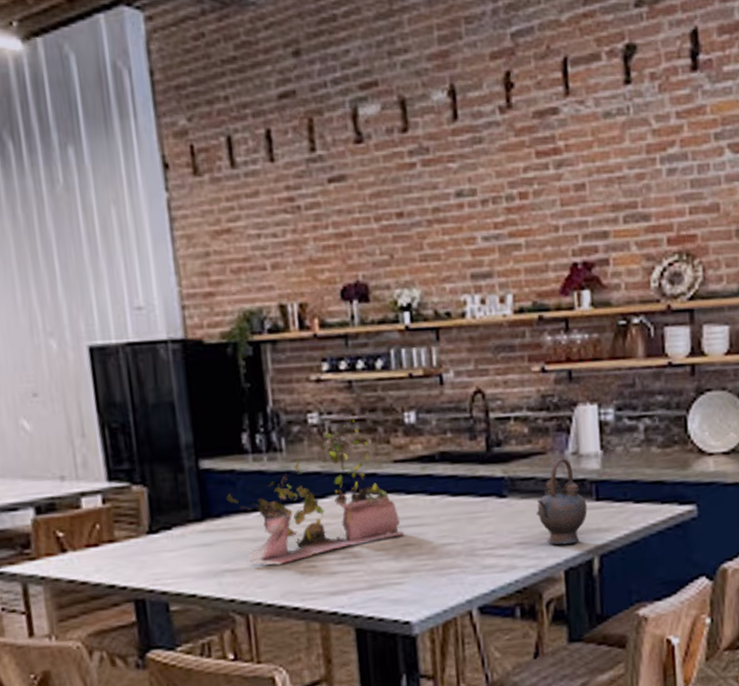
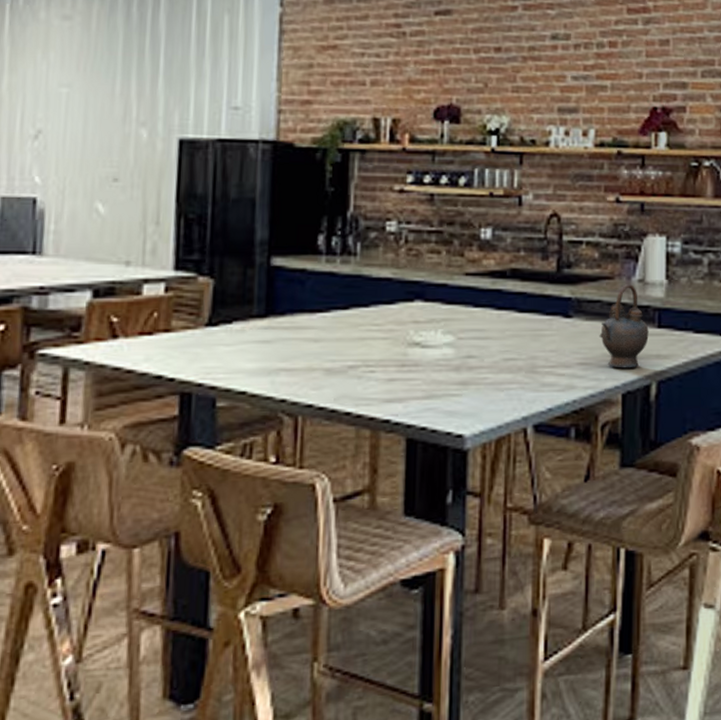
plant pot: present [226,420,404,565] -> none [293,231,468,368]

